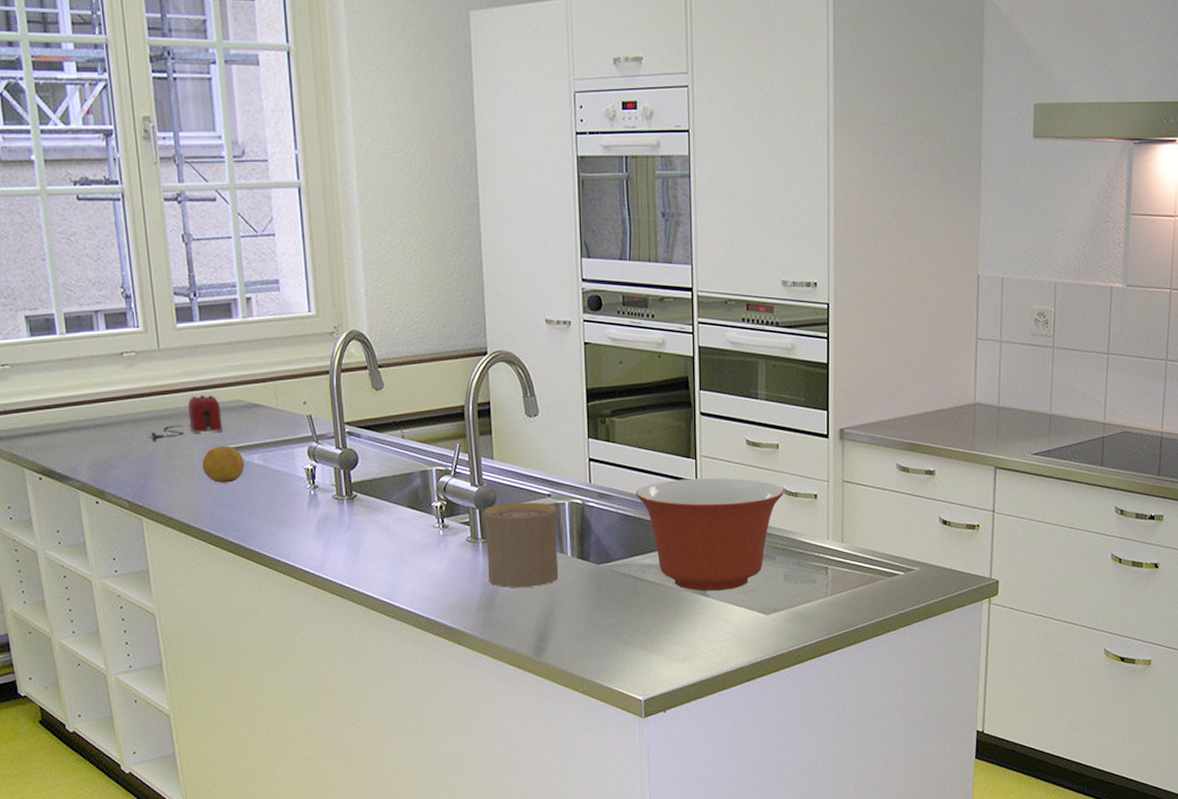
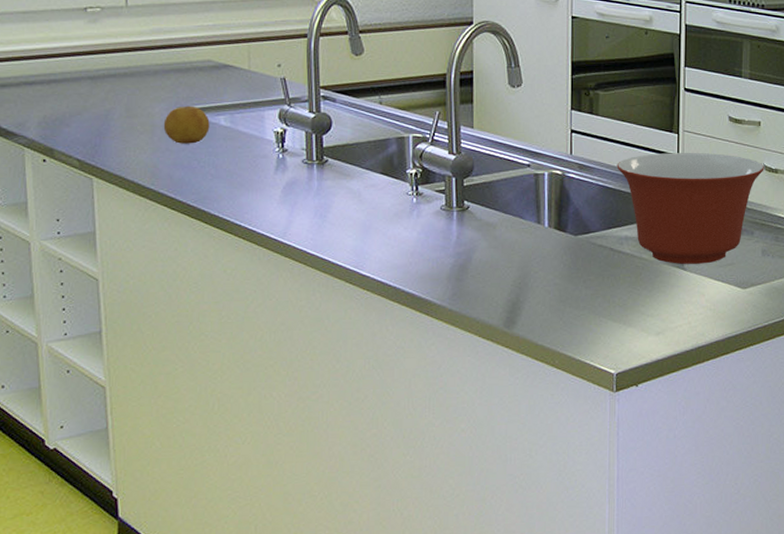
toaster: present [147,394,223,443] -> none [106,53,190,100]
cup: present [482,502,559,588] -> none [458,172,538,257]

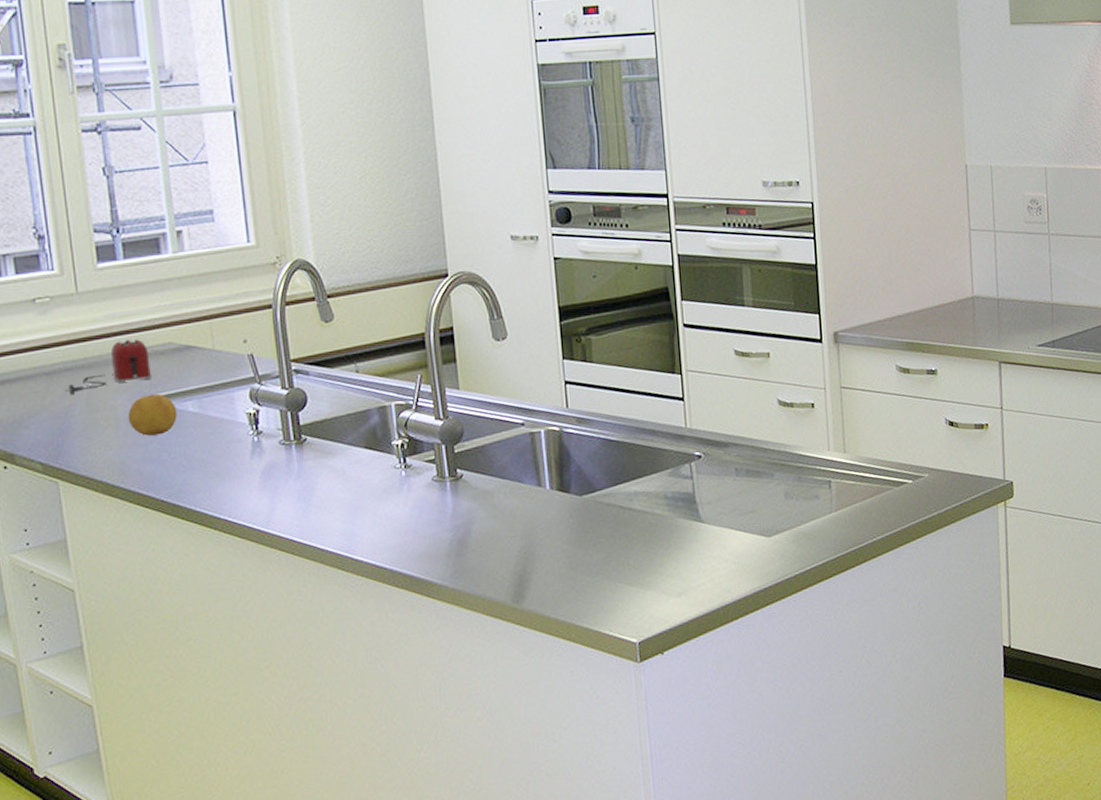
toaster: none [106,53,190,100] -> present [64,339,152,396]
mixing bowl: present [617,153,764,264] -> none [618,392,779,517]

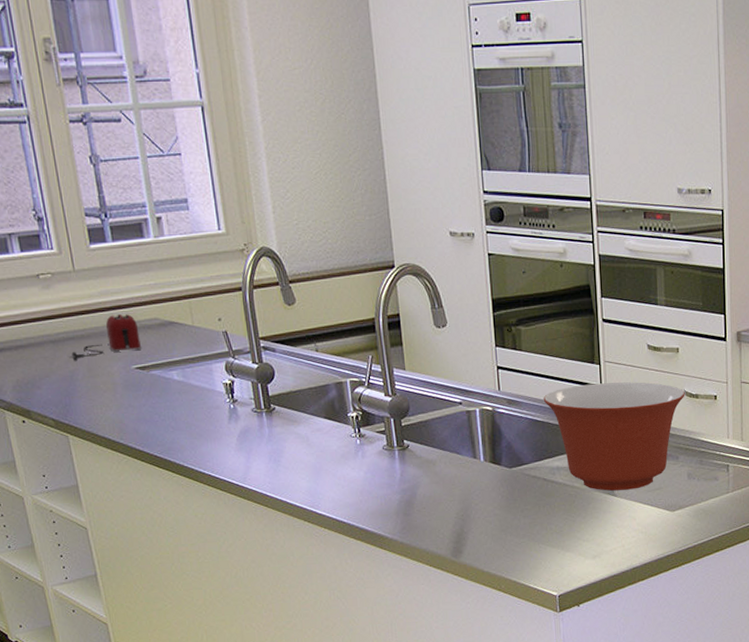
fruit: present [127,393,177,436] -> none [123,363,165,400]
mixing bowl: none [618,392,779,517] -> present [543,382,685,491]

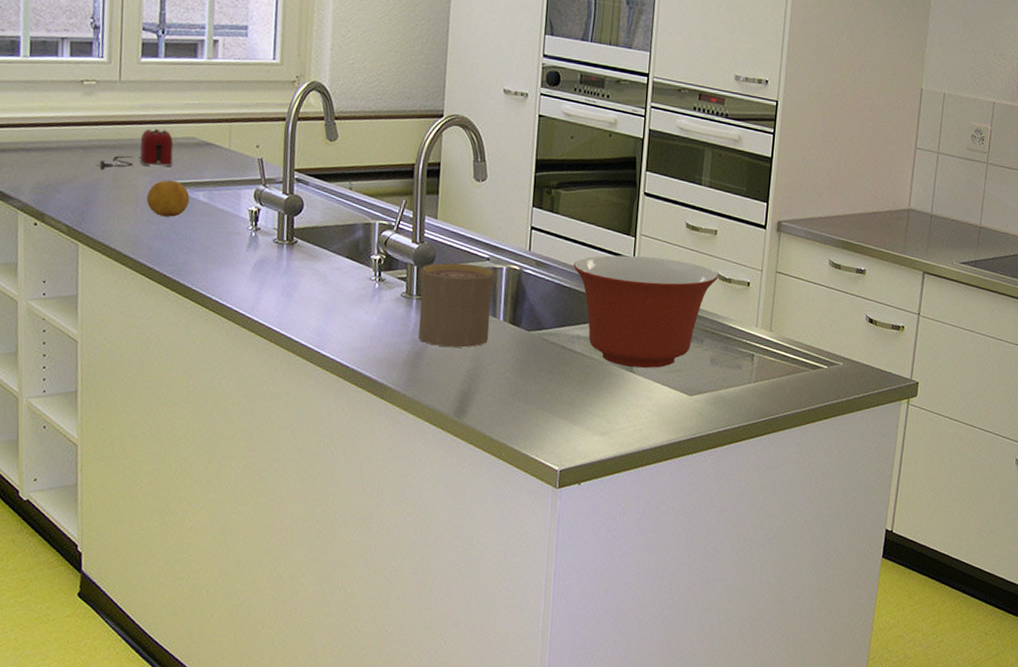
fruit: none [123,363,165,400] -> present [146,180,190,217]
cup: none [396,410,473,493] -> present [418,262,497,348]

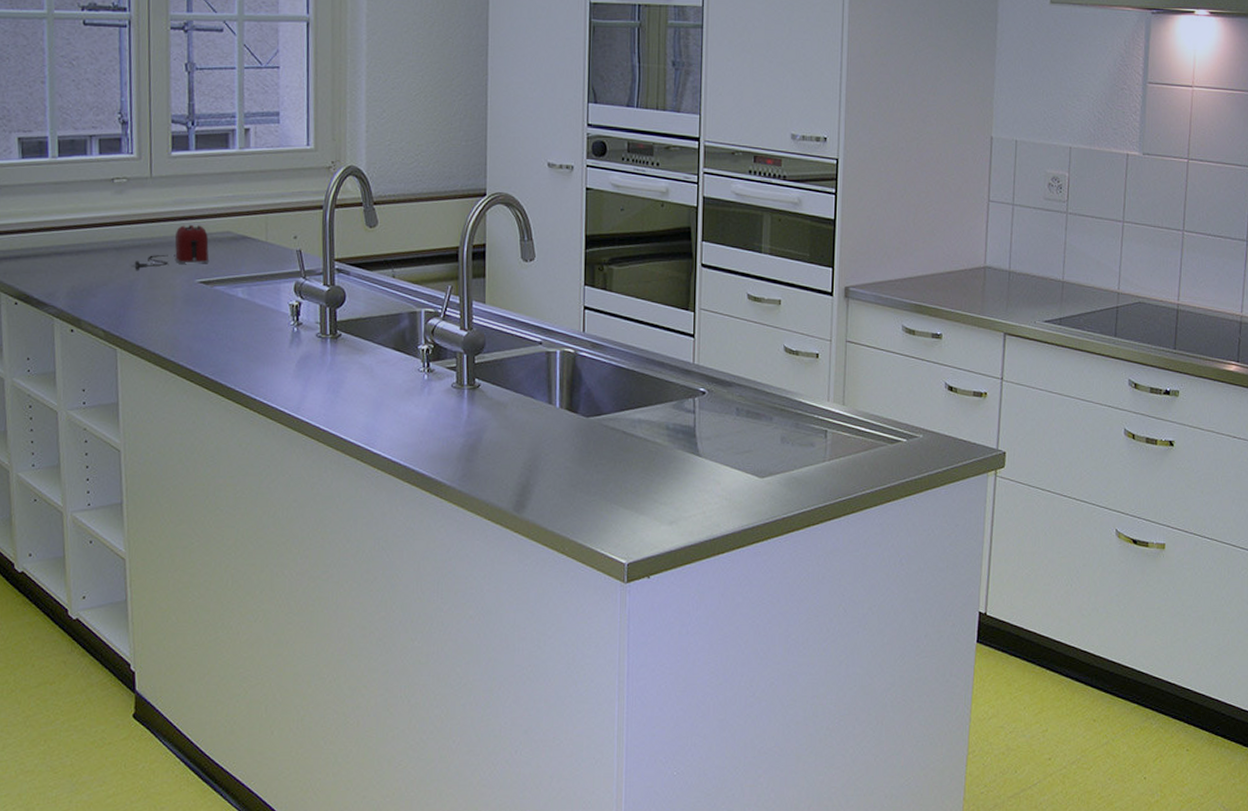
fruit: present [146,180,190,217] -> none [184,277,228,316]
cup: present [418,262,497,348] -> none [469,349,550,438]
mixing bowl: present [573,255,718,368] -> none [630,332,784,450]

